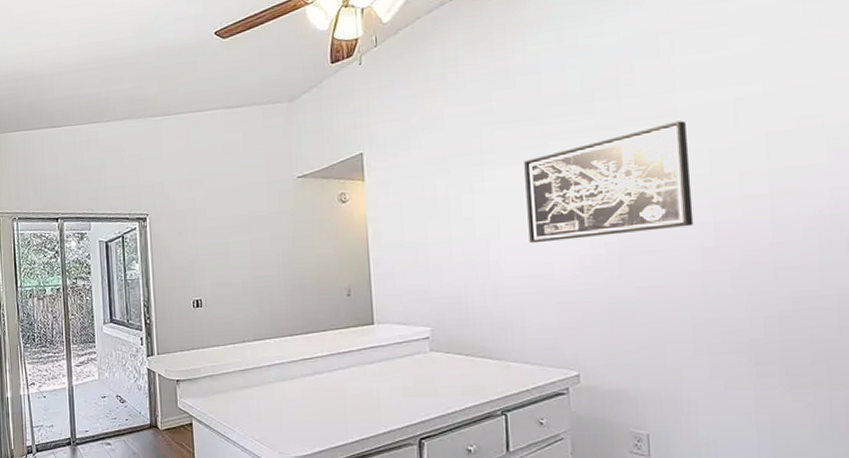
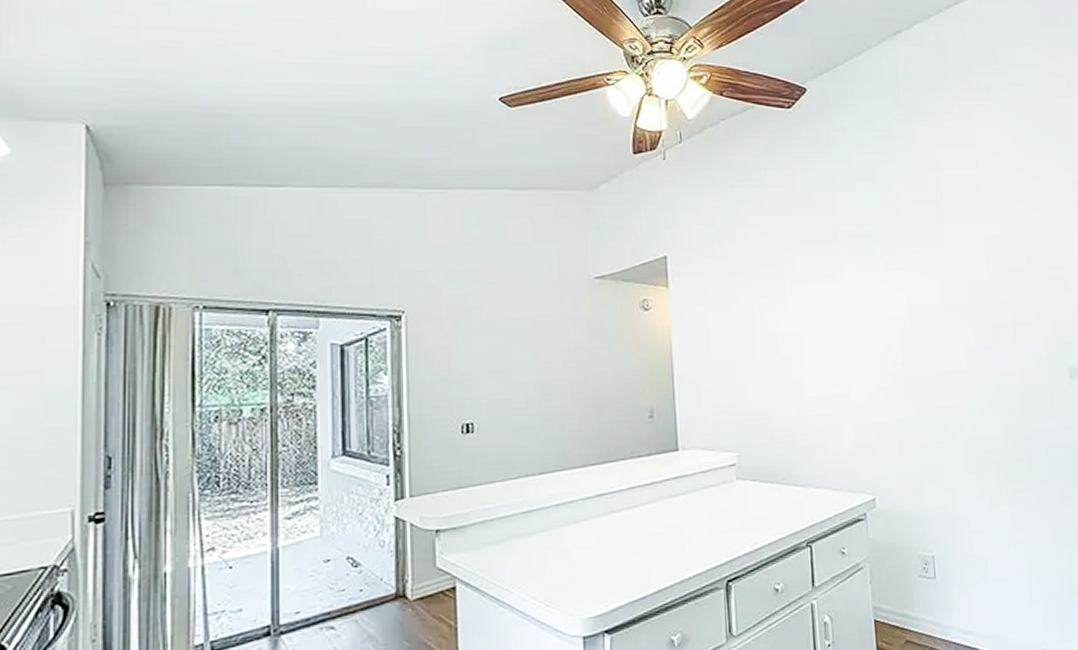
wall art: present [524,120,694,244] -> none [822,251,961,363]

